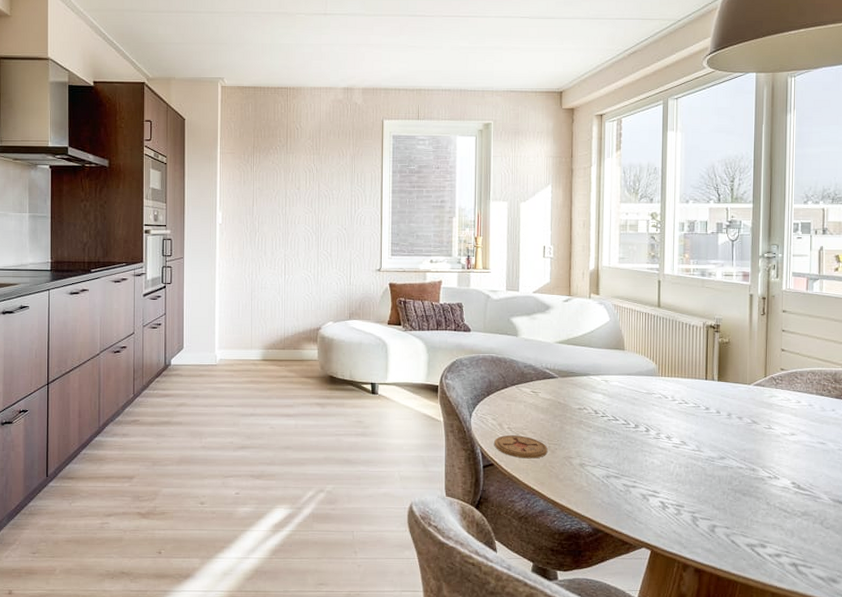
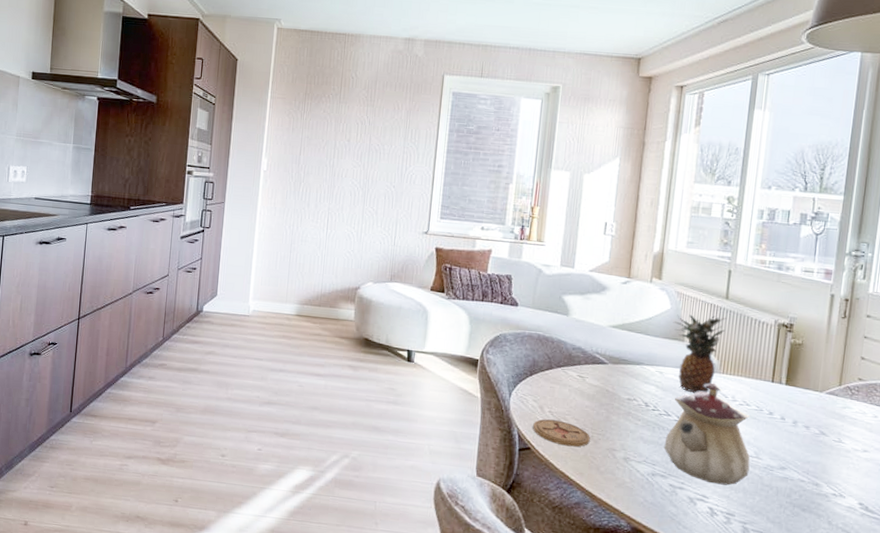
fruit: none [613,324,660,397] -> present [673,314,726,394]
teapot: none [615,386,693,479] -> present [664,383,751,485]

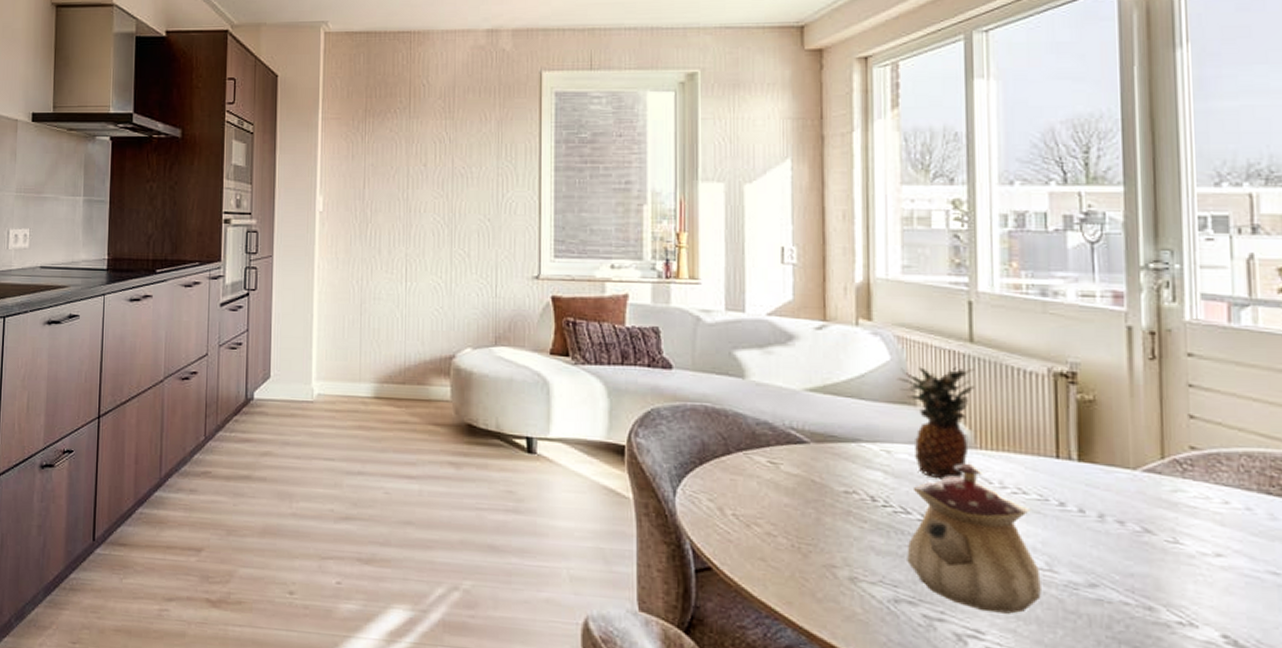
coaster: present [533,419,590,447] -> none [712,525,797,565]

